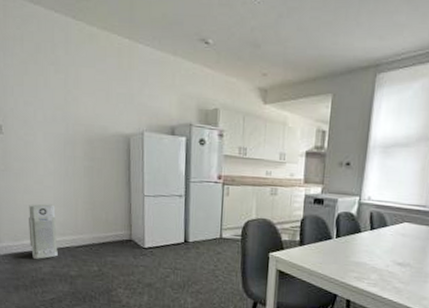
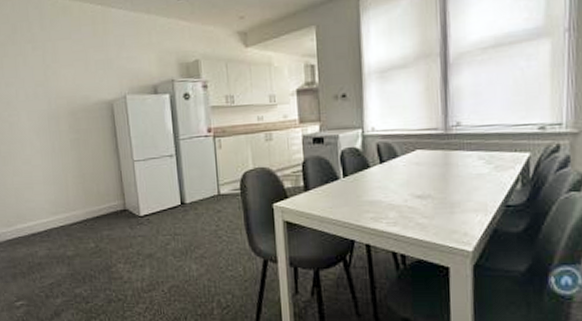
air purifier: present [29,203,58,259] -> none [19,183,53,243]

